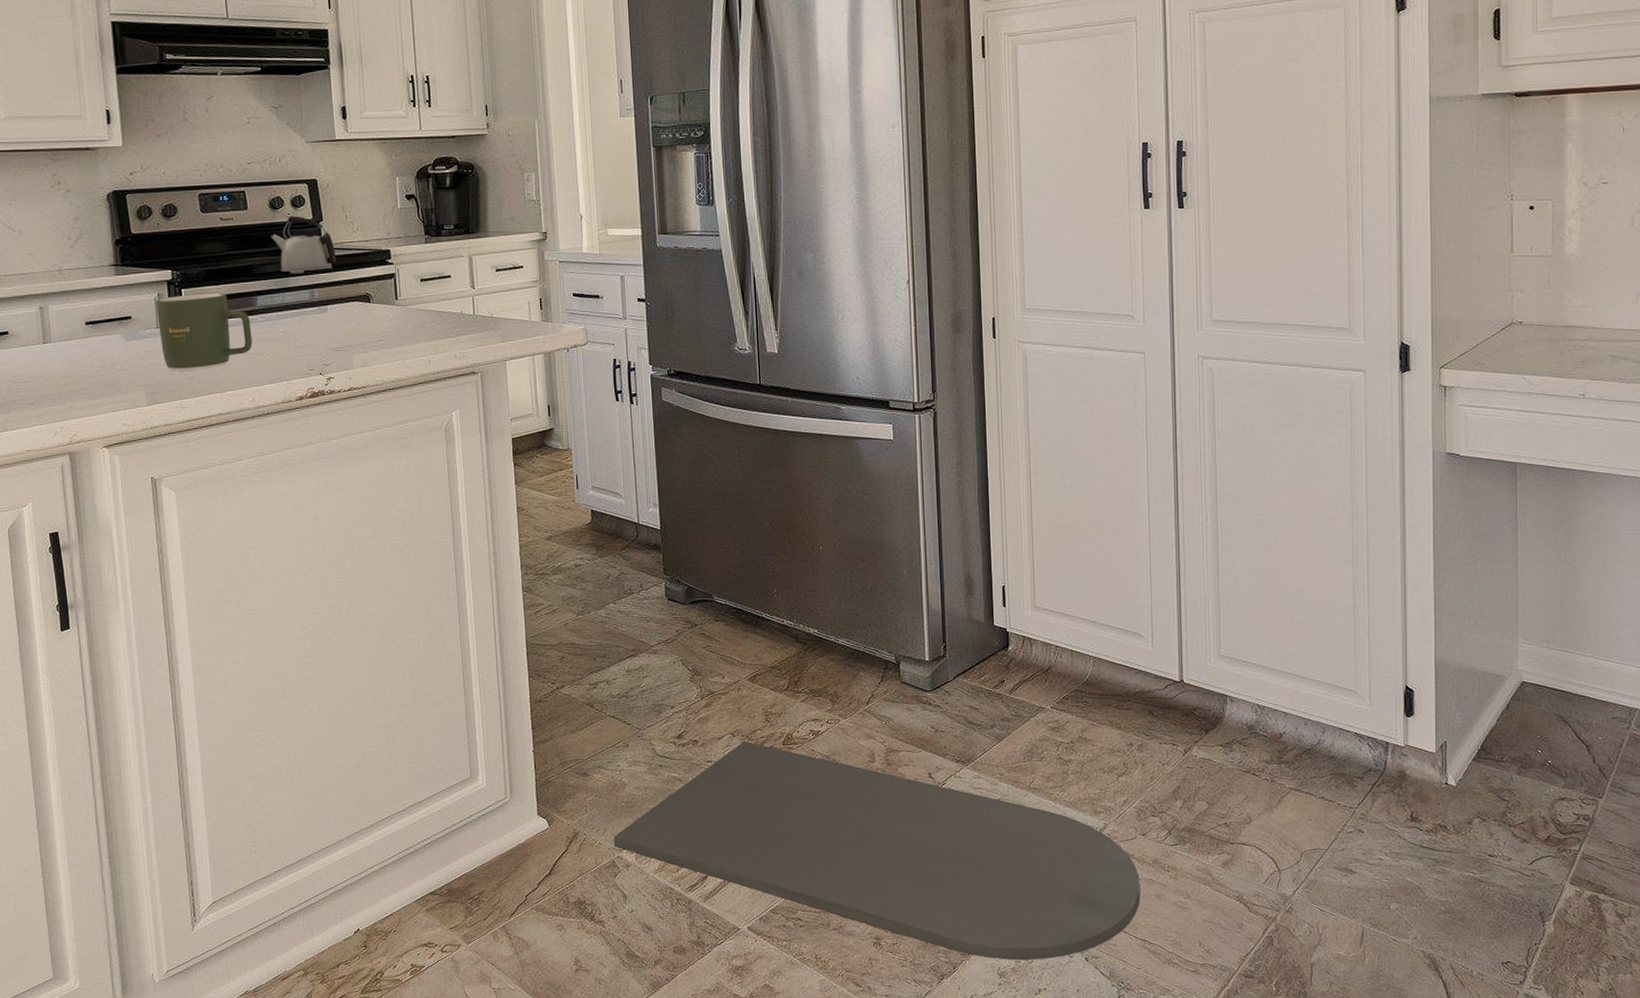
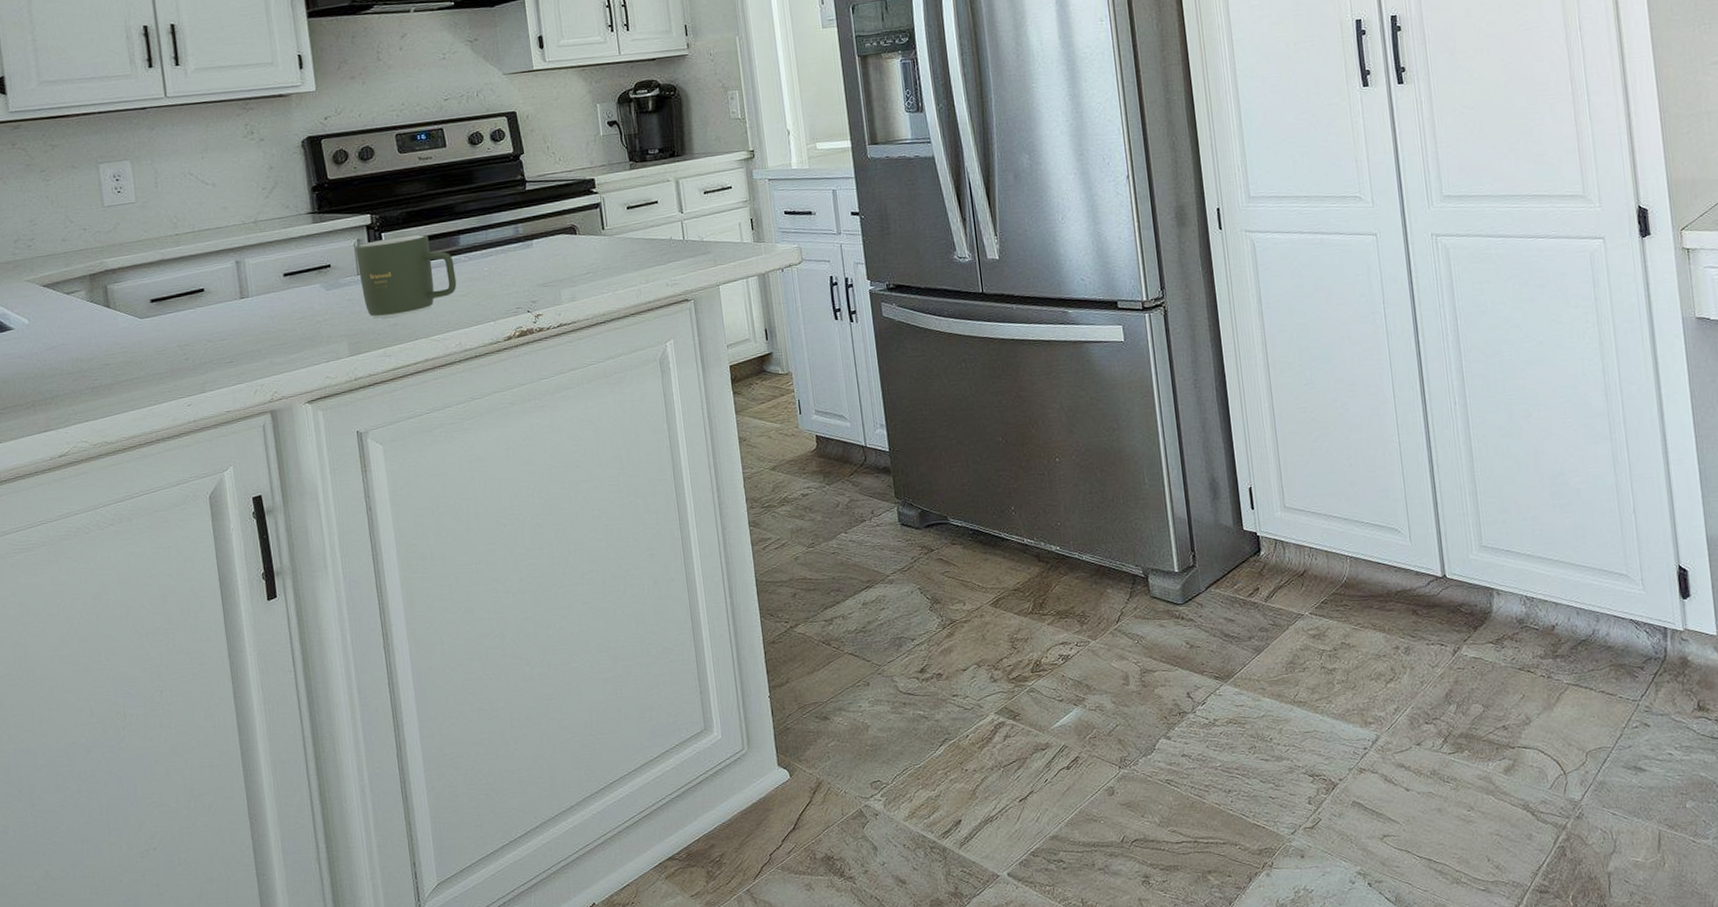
kettle: present [271,216,336,274] -> none [471,150,539,210]
door mat: present [613,741,1140,961] -> none [859,671,1421,891]

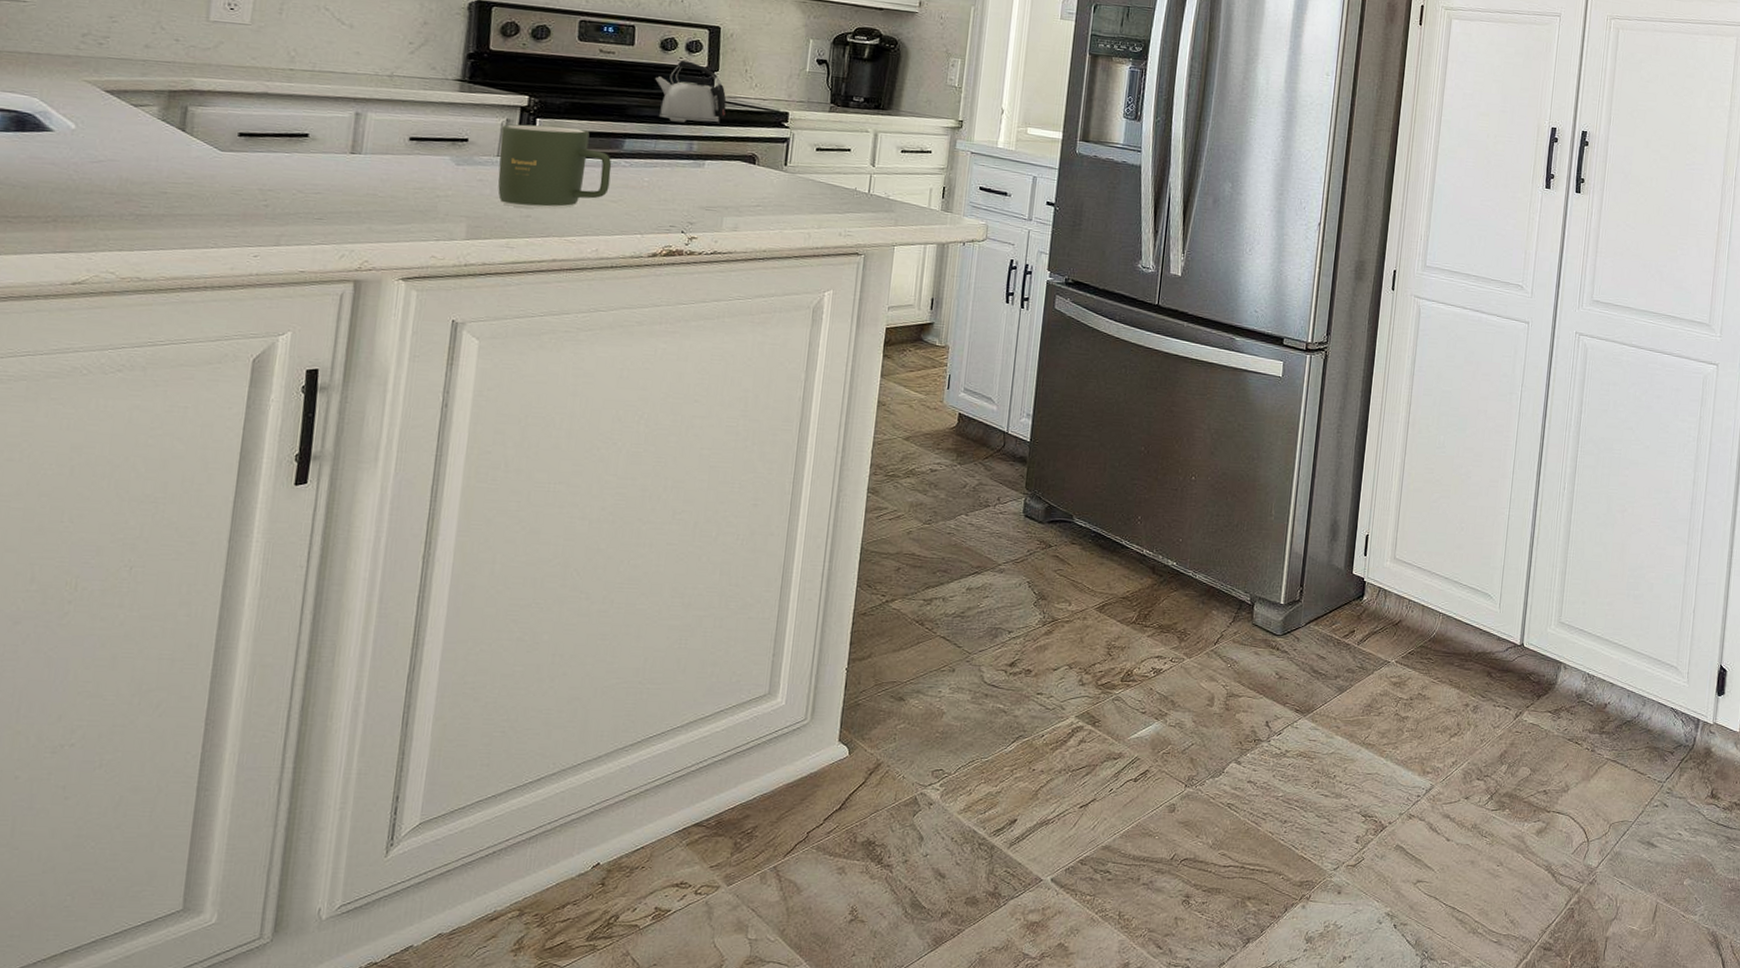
kettle: none [471,150,539,210] -> present [655,60,727,123]

